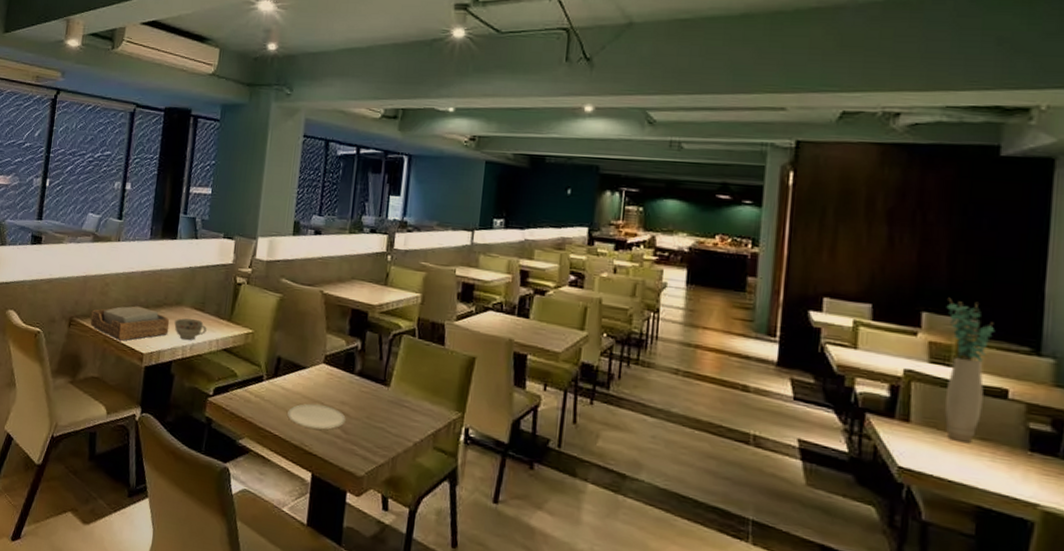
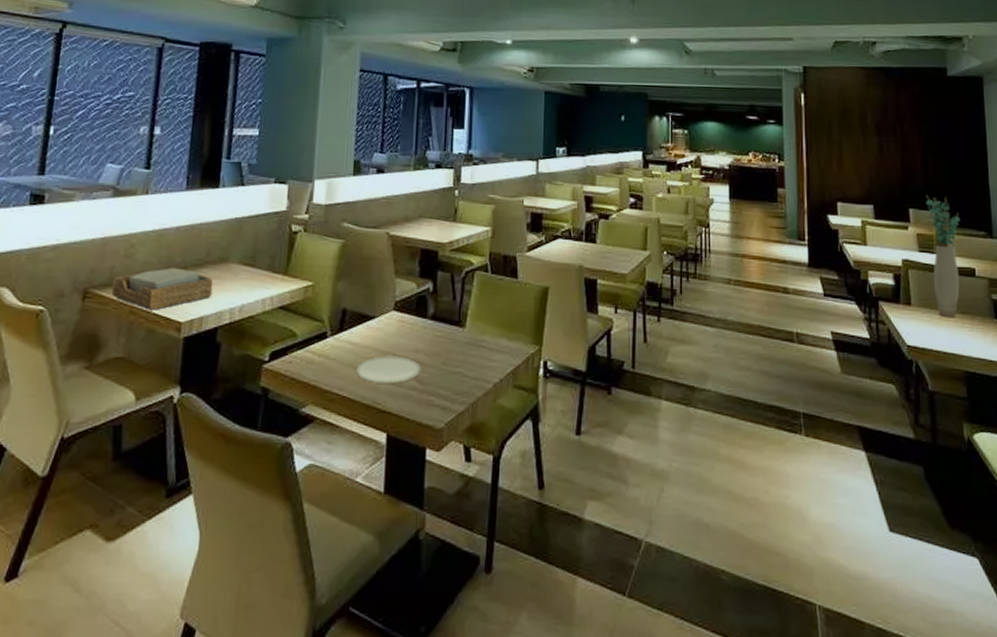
teacup: present [174,318,207,340] -> none [219,275,259,301]

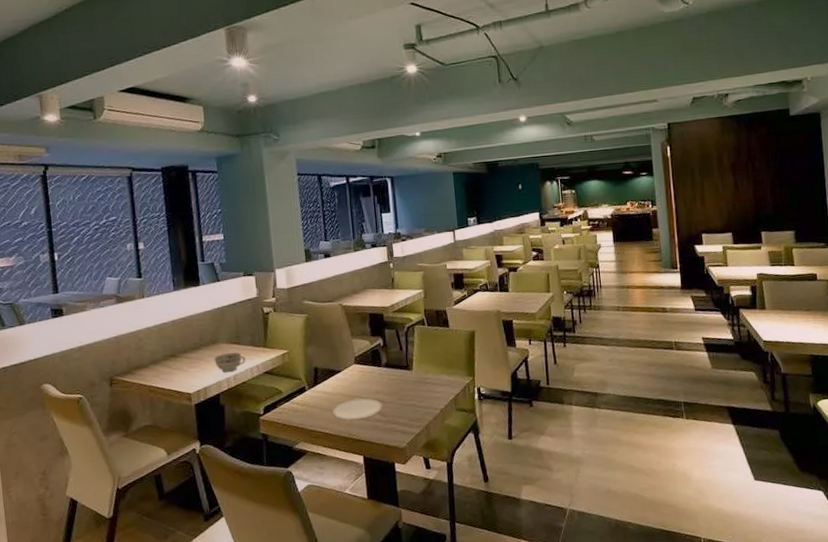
napkin holder: present [111,267,213,310] -> none [130,352,211,387]
teacup: none [219,275,259,301] -> present [214,352,246,372]
vase: present [925,195,961,319] -> none [774,219,805,316]

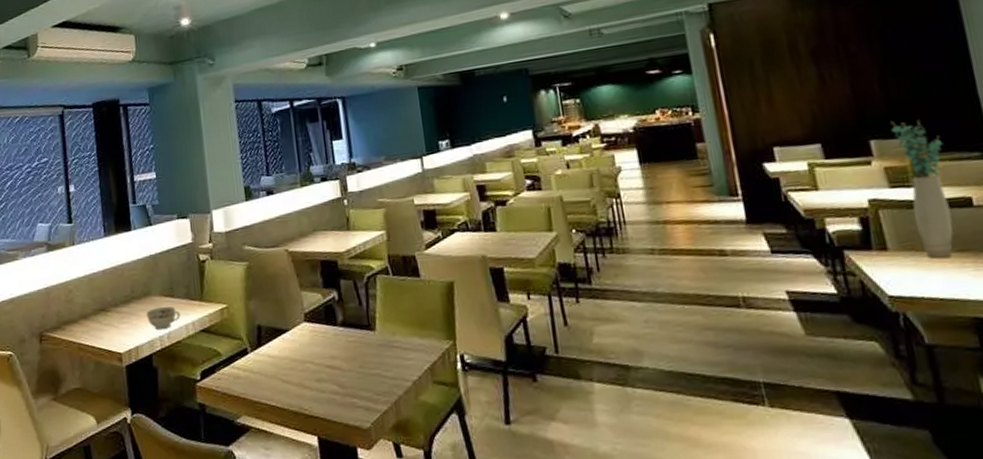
plate: present [332,398,383,421] -> none [279,364,340,391]
vase: none [774,219,805,316] -> present [890,120,954,260]

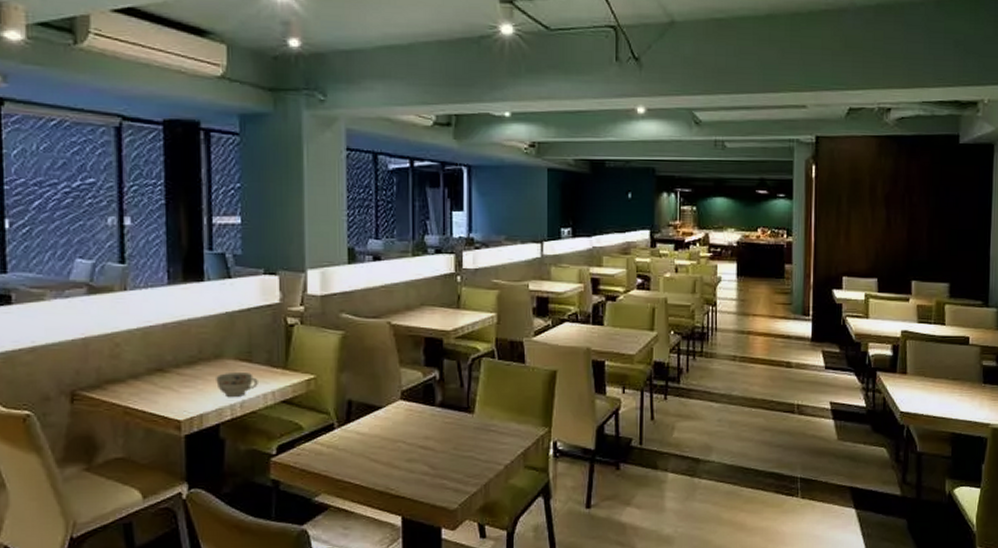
vase: present [890,120,954,260] -> none [927,266,960,385]

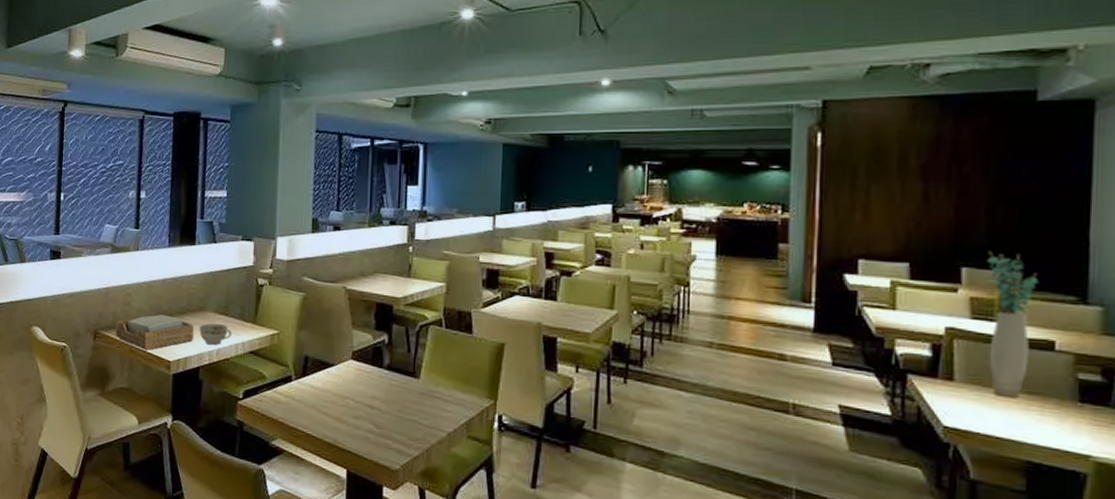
napkin holder: none [101,366,210,410] -> present [115,314,194,350]
vase: none [927,266,960,385] -> present [986,250,1039,399]

